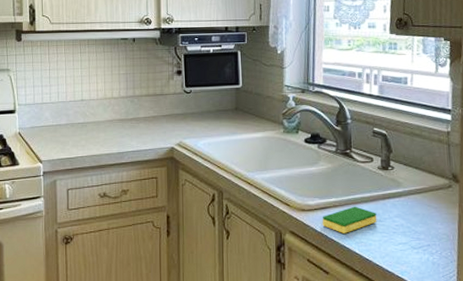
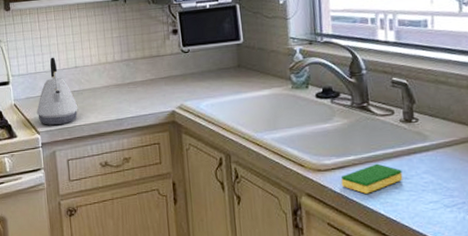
kettle: none [40,89,81,156] -> present [36,57,78,126]

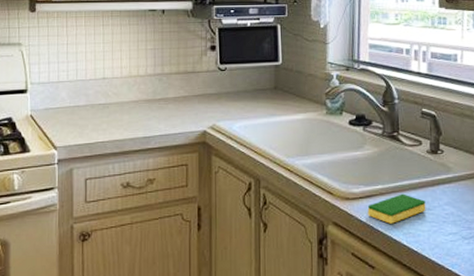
kettle: present [36,57,78,126] -> none [55,66,102,141]

